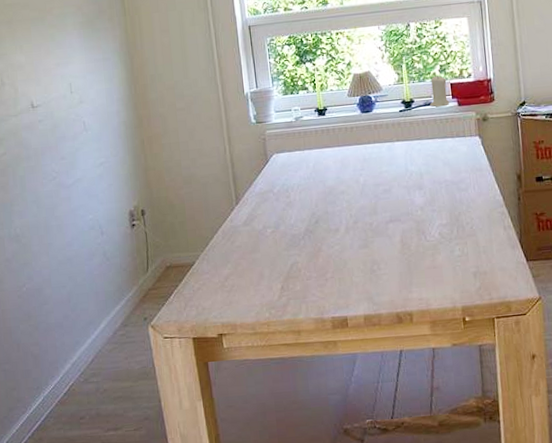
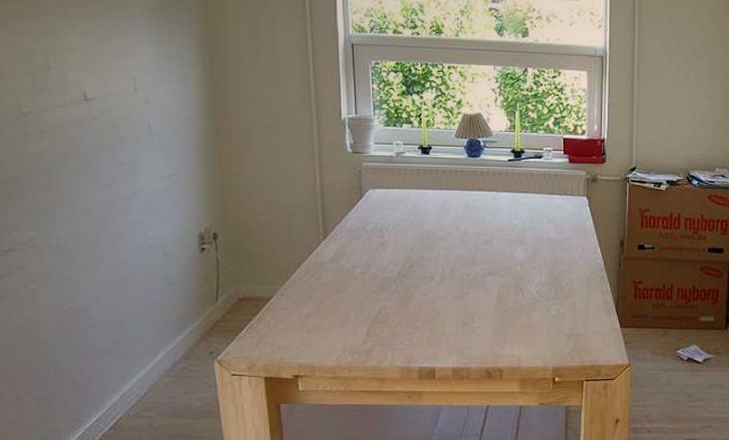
candle: present [430,76,450,107] -> none [540,129,561,162]

